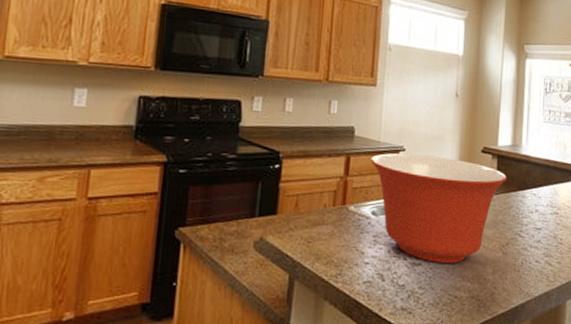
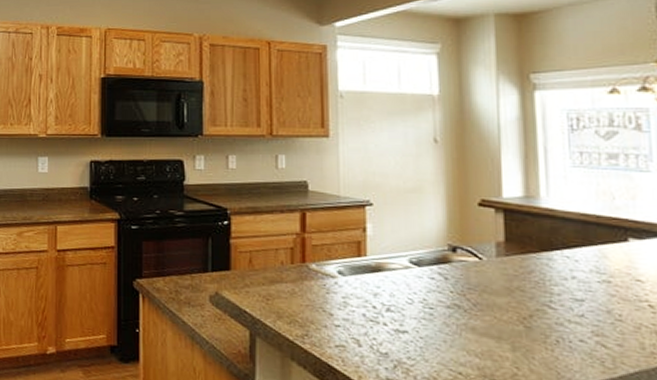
mixing bowl: present [371,153,508,264] -> none [330,208,522,334]

